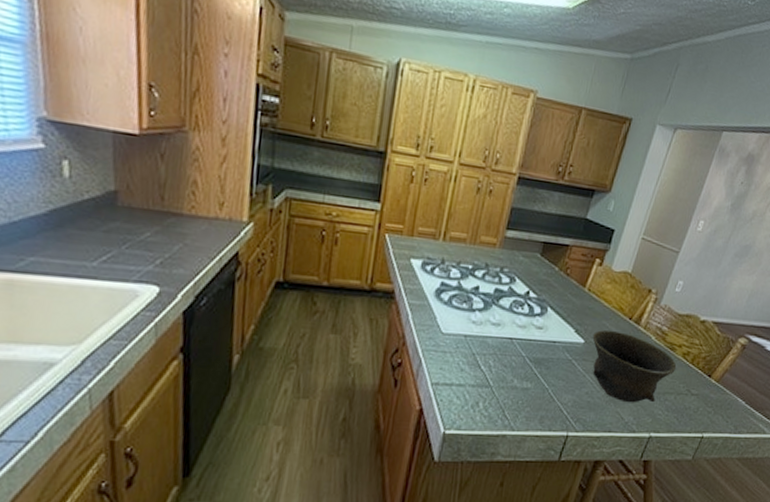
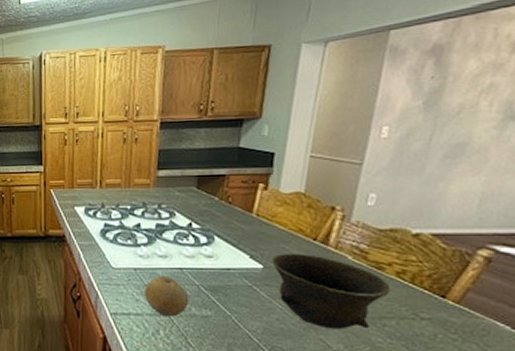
fruit: none [470,345,514,389] -> present [144,276,189,317]

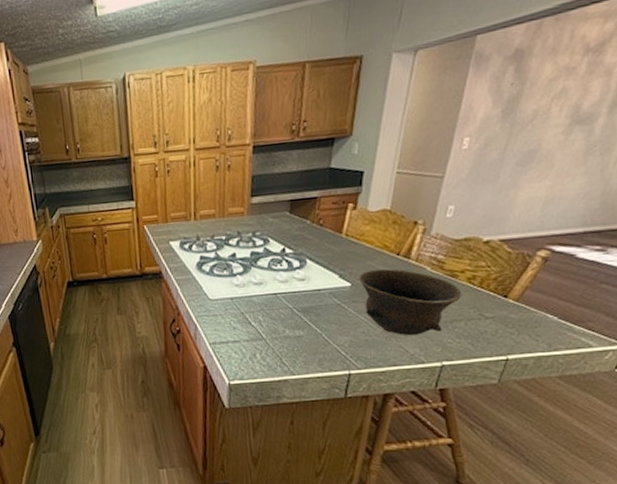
fruit: present [144,276,189,317] -> none [241,302,284,341]

